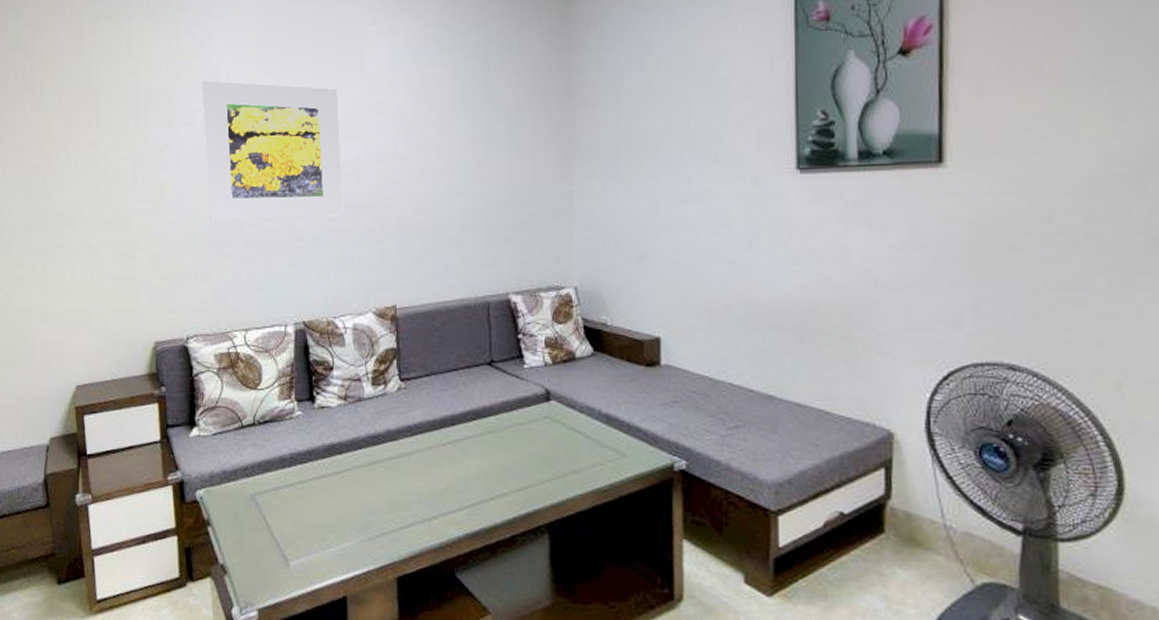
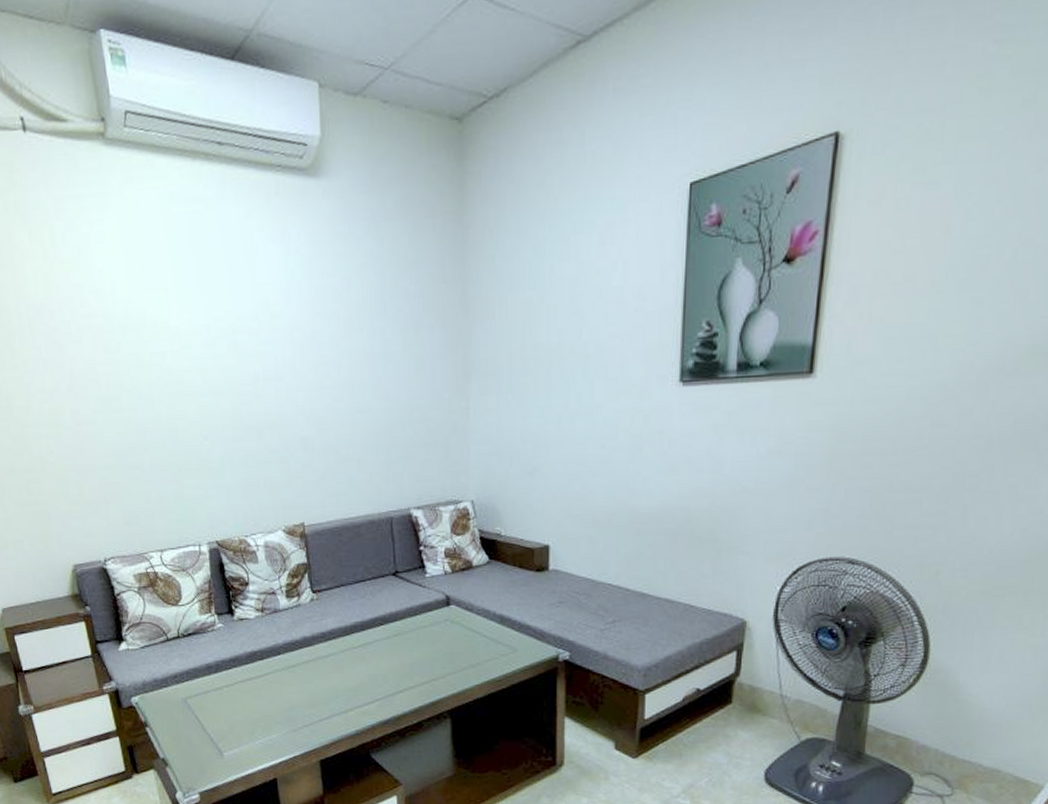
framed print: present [201,80,344,220] -> none [85,294,247,443]

